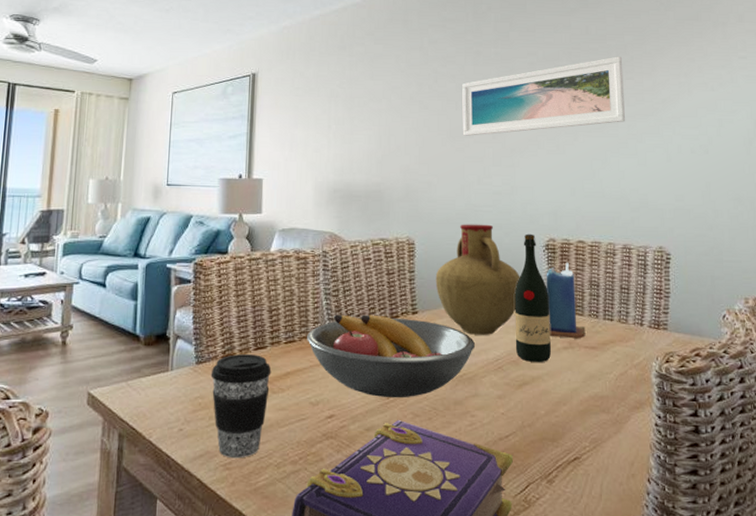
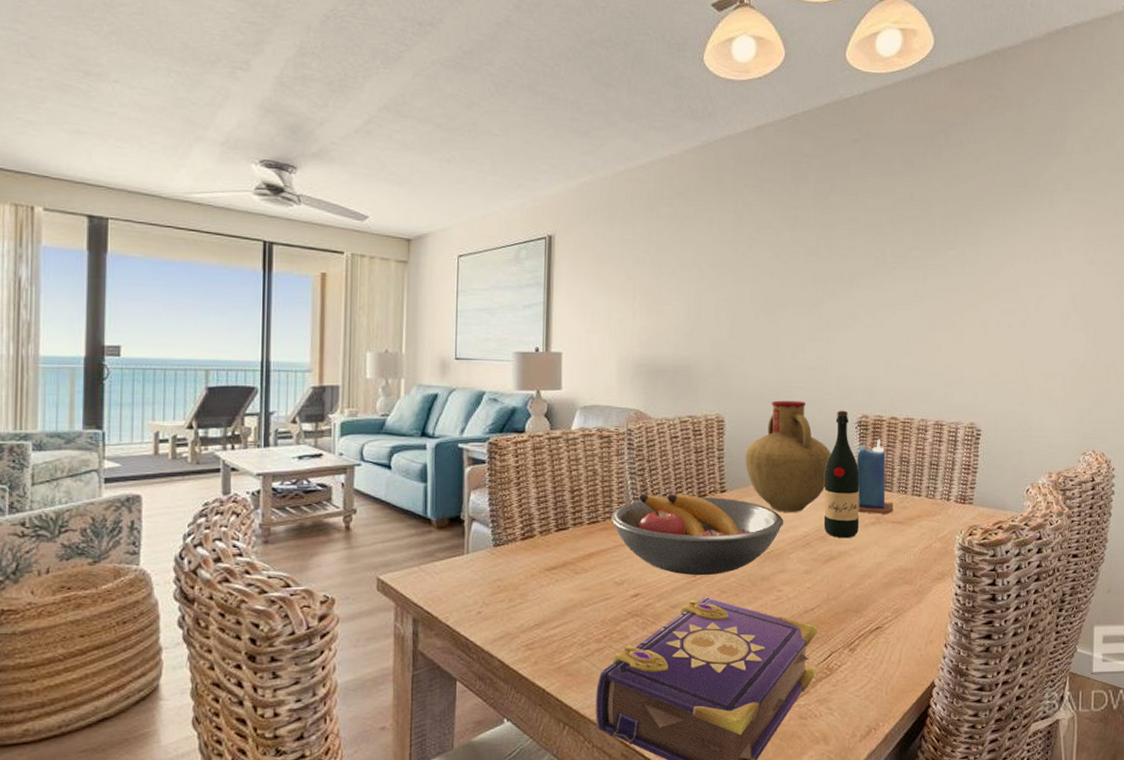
coffee cup: present [210,353,271,459] -> none [509,535,574,639]
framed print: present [462,56,626,136] -> none [777,224,946,308]

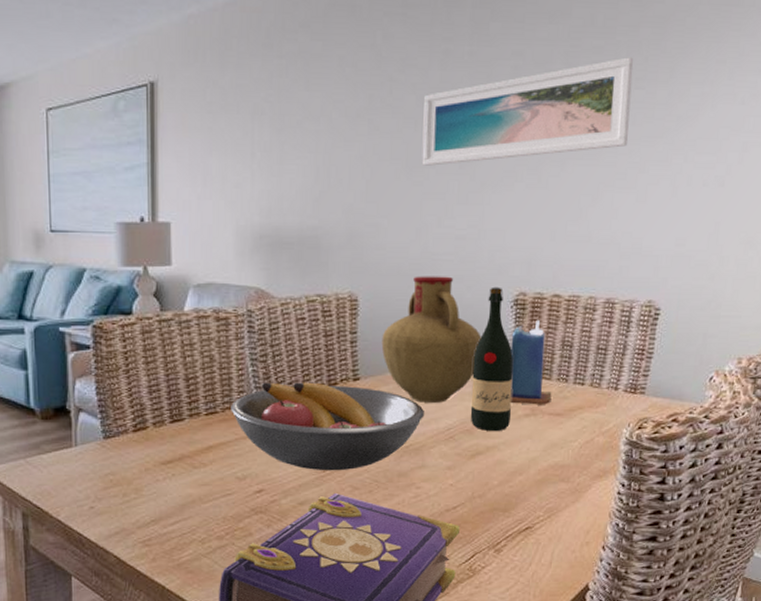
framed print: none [777,224,946,308] -> present [421,57,633,166]

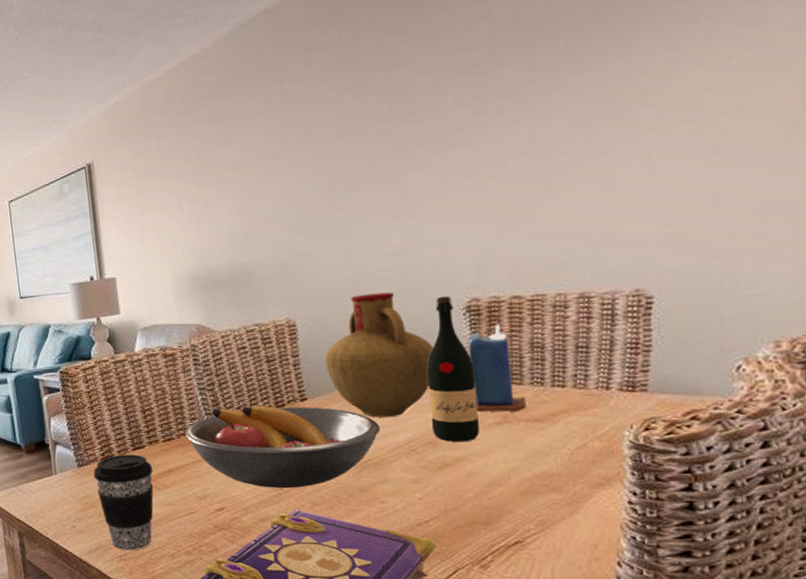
coffee cup: none [121,426,191,535] -> present [93,454,154,551]
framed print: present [421,57,633,166] -> none [340,42,581,191]

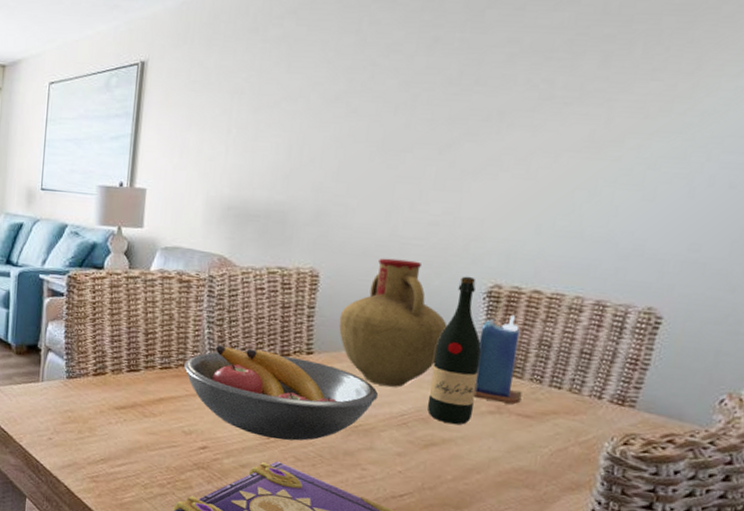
coffee cup: present [93,454,154,551] -> none [81,373,144,474]

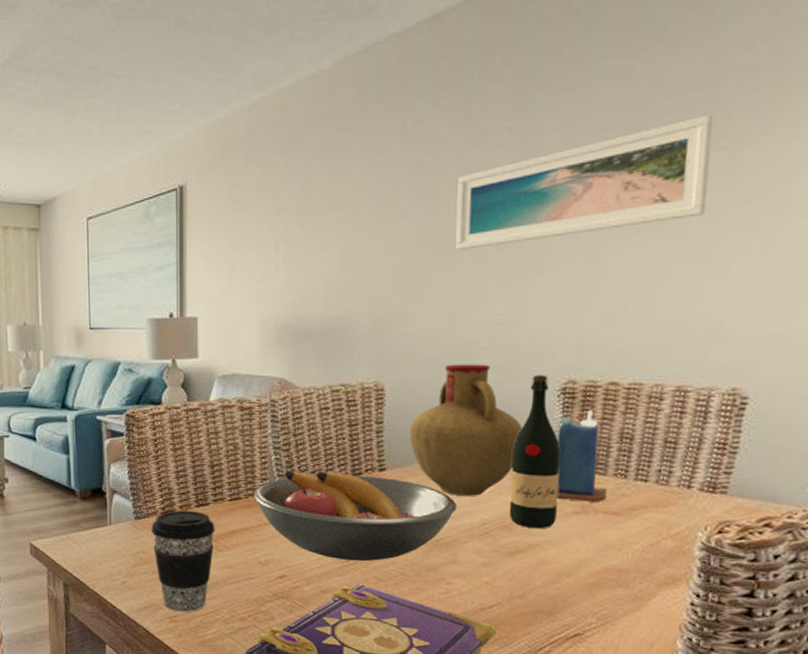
coffee cup: none [81,373,144,474] -> present [151,510,215,612]
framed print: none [398,46,651,150] -> present [455,115,713,250]

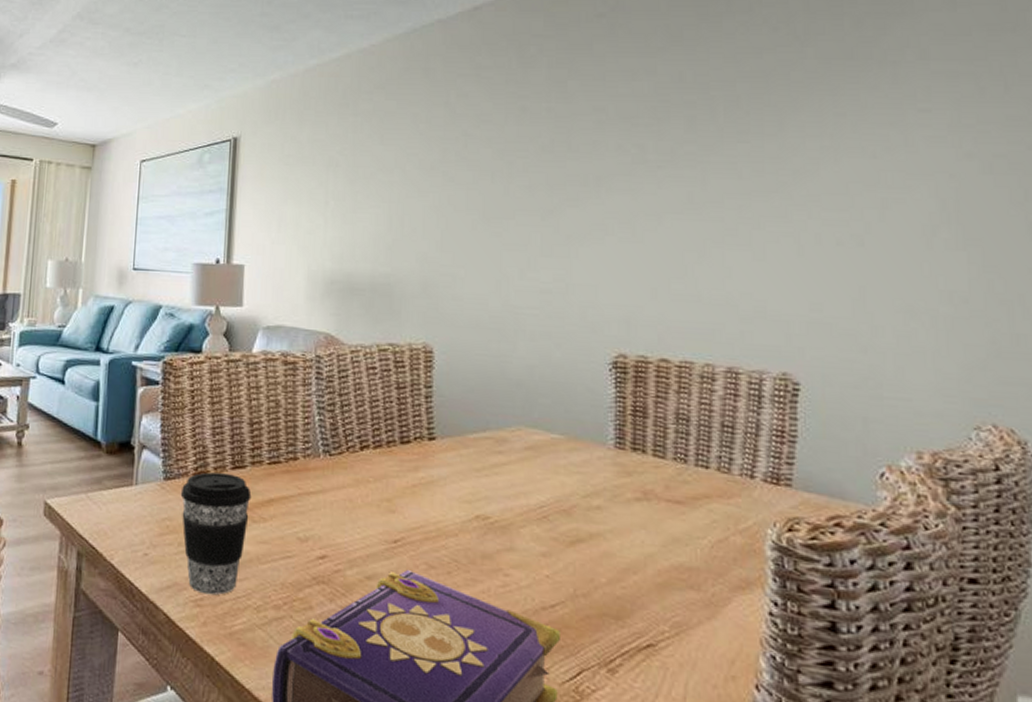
fruit bowl: present [254,470,456,562] -> none [295,433,511,544]
vase: present [409,364,523,496] -> none [460,329,576,474]
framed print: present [455,115,713,250] -> none [500,111,736,217]
wine bottle: present [509,374,561,529] -> none [567,346,617,516]
candle: present [556,409,607,503] -> none [612,386,668,489]

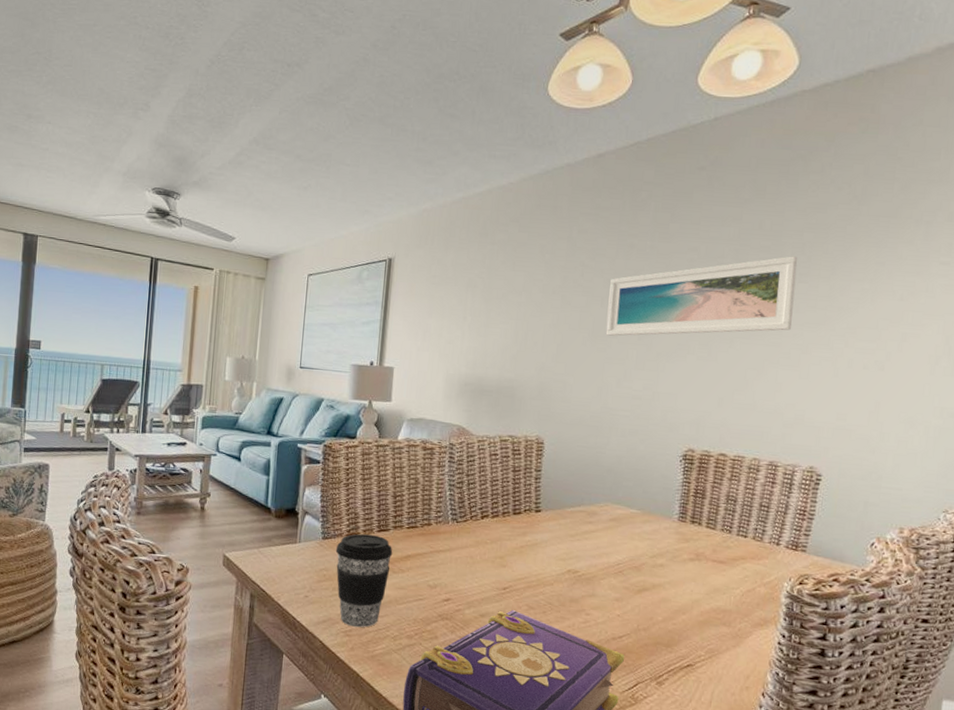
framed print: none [500,111,736,217] -> present [605,256,798,336]

